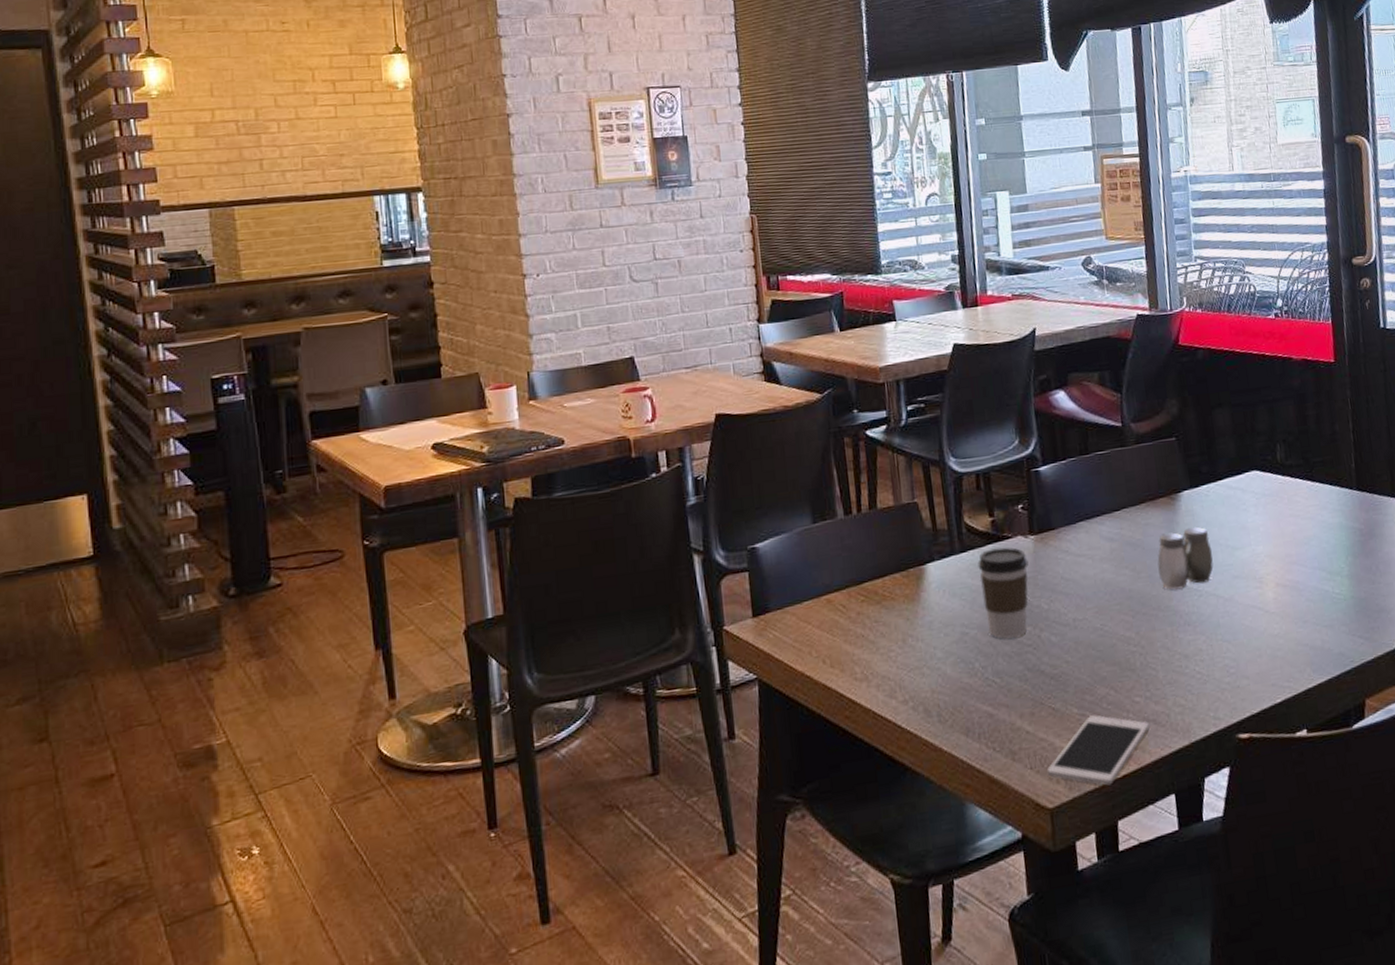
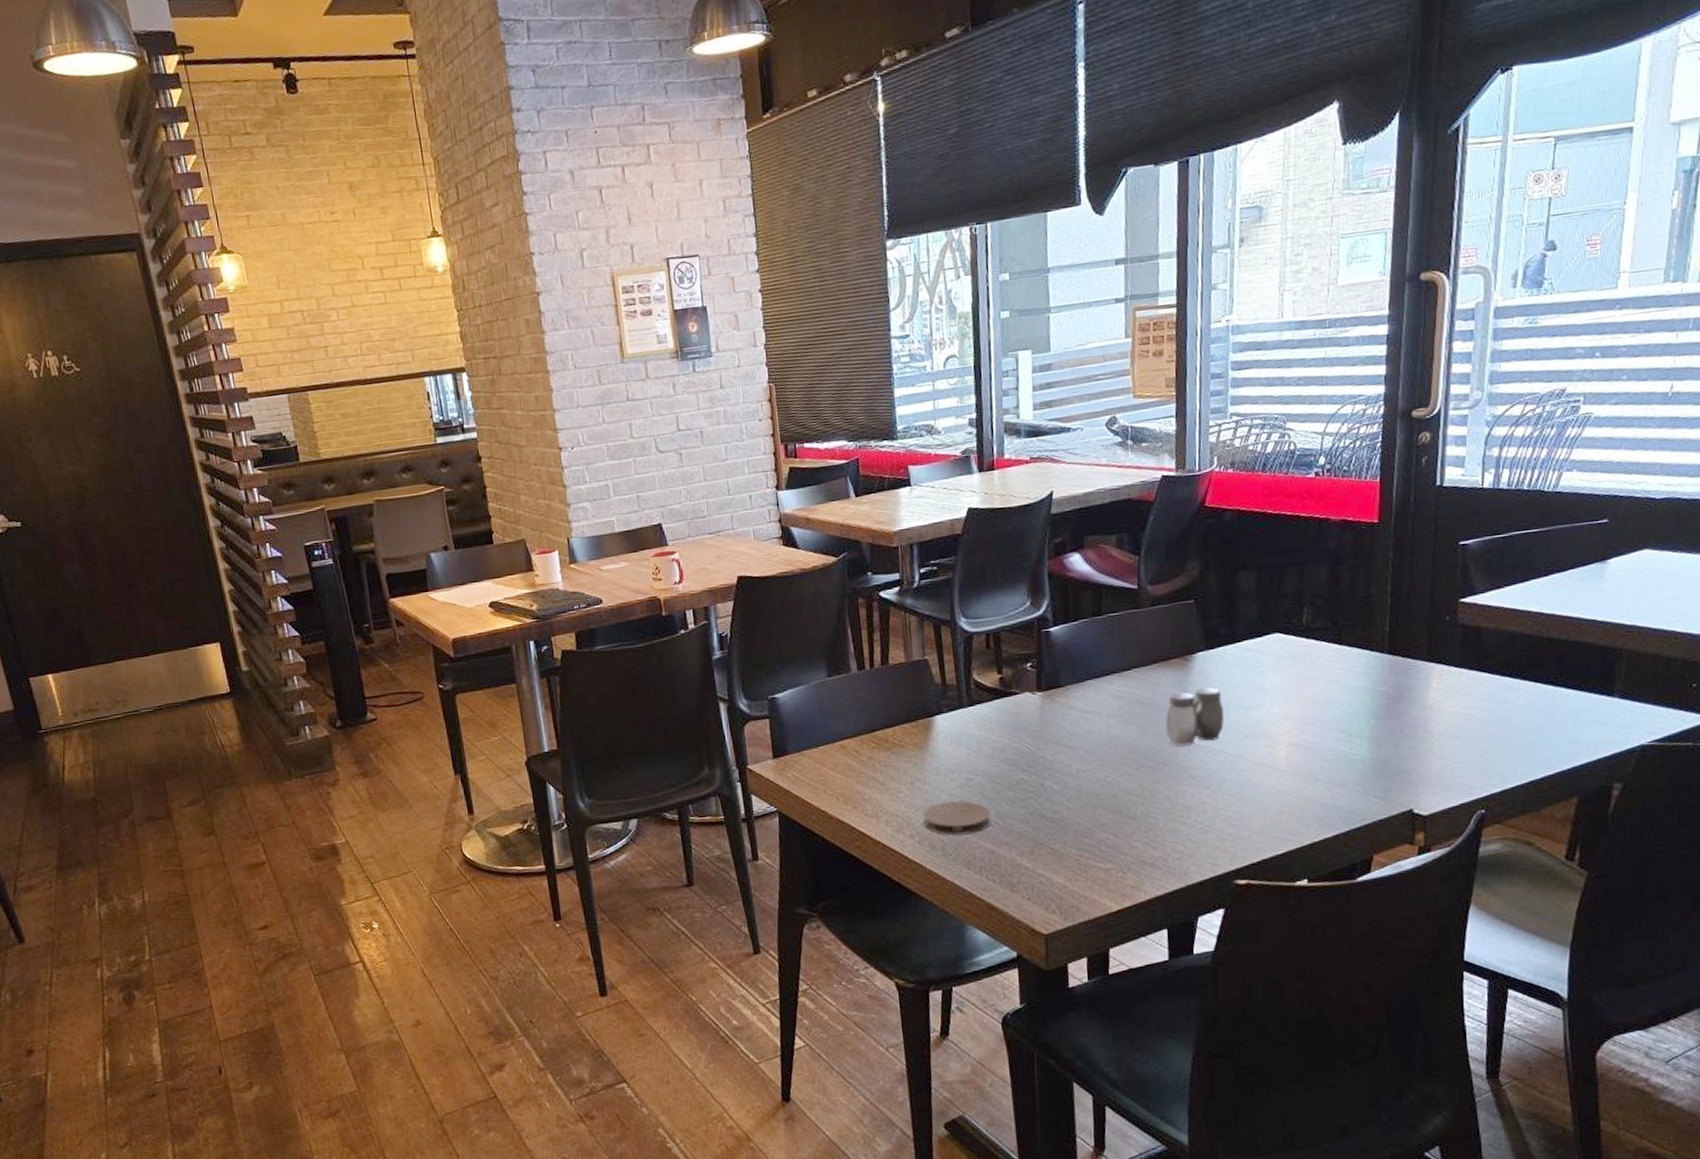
coaster: none [916,658,989,698] -> present [922,800,991,835]
coffee cup: present [978,547,1029,639] -> none [985,702,1035,786]
cell phone: present [1046,715,1149,786] -> none [1043,856,1146,918]

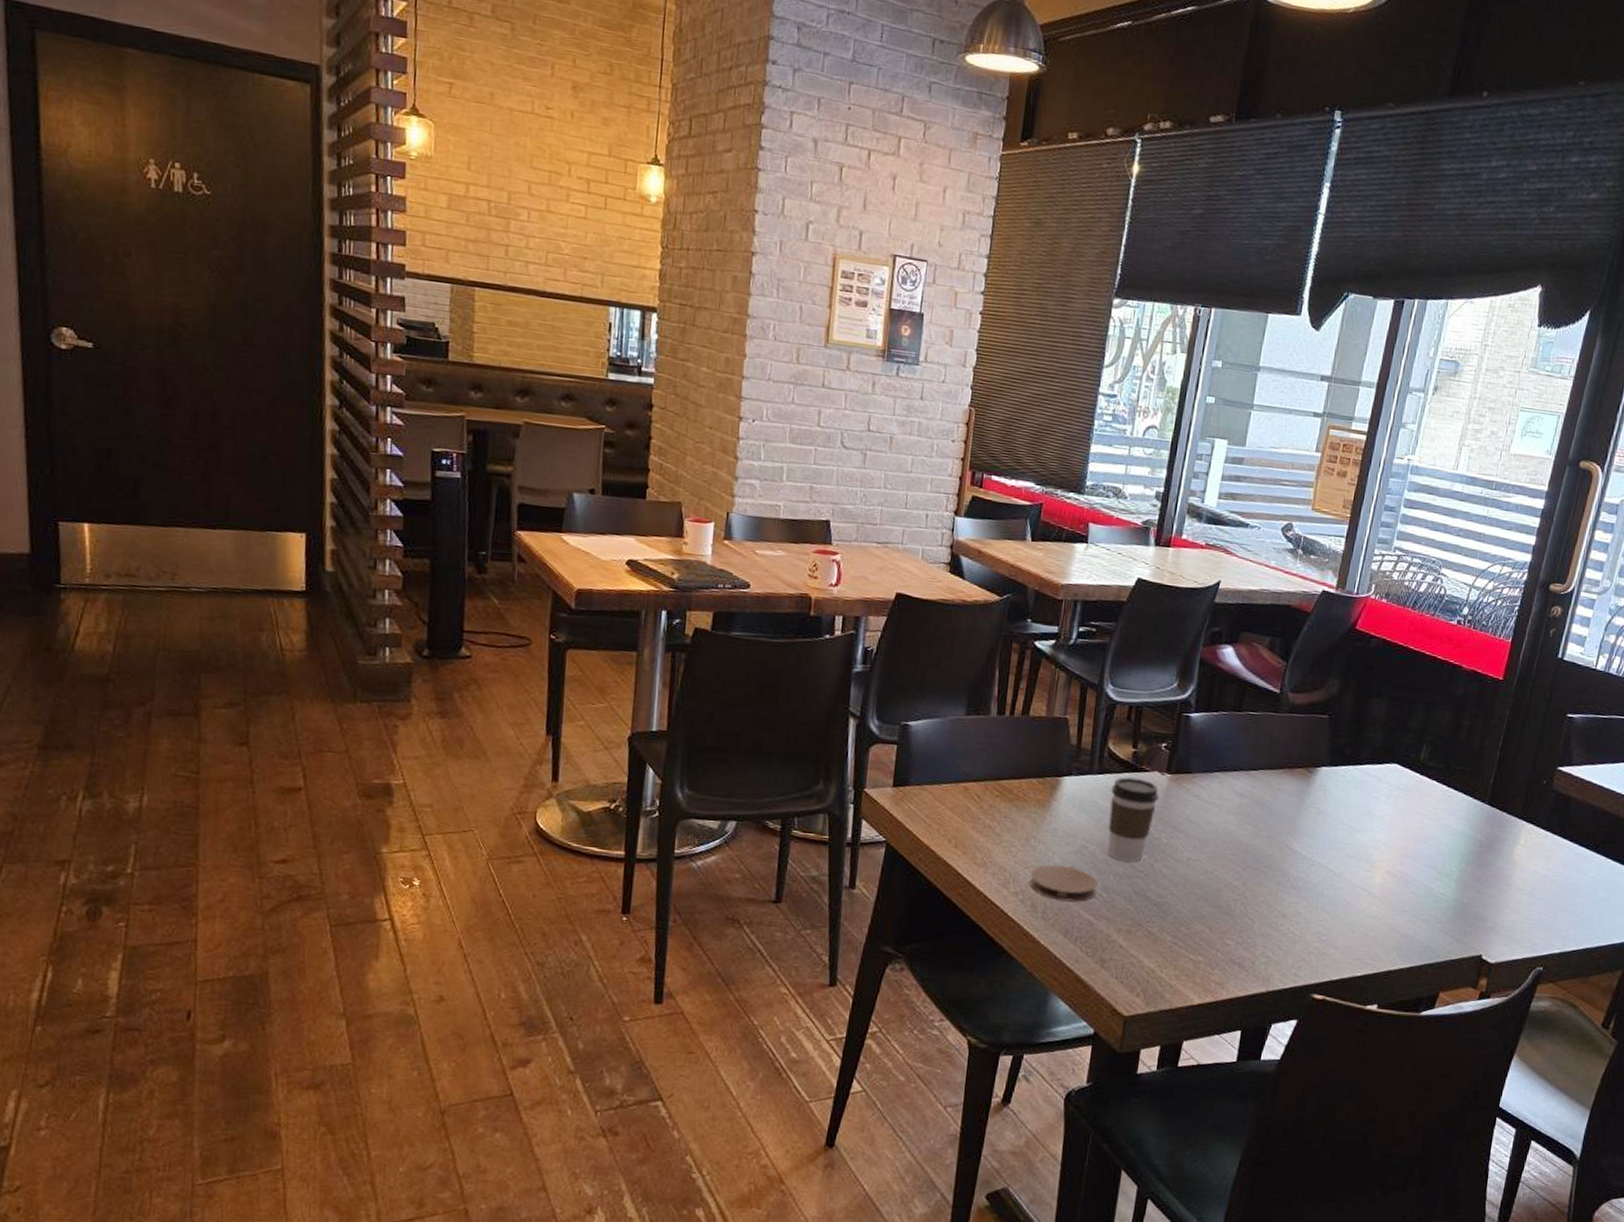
coffee cup: none [985,702,1035,786] -> present [1107,777,1159,862]
salt and pepper shaker: present [1166,687,1225,747] -> none [1278,801,1336,855]

